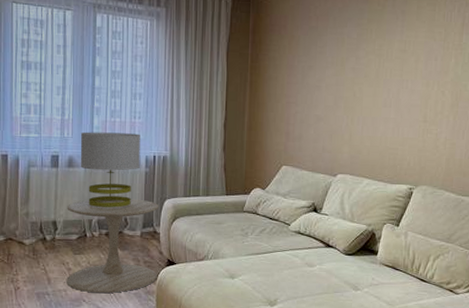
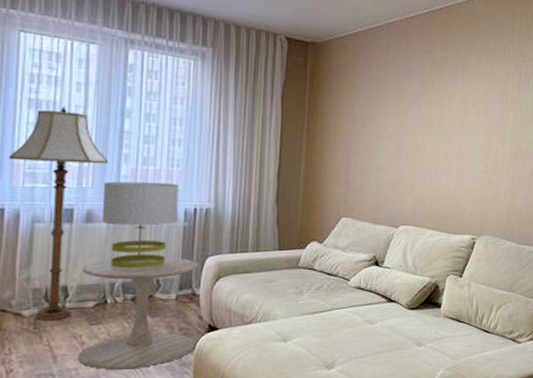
floor lamp: none [9,67,84,249] -> present [8,106,109,321]

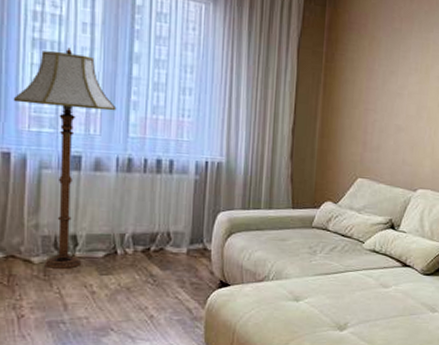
side table: present [78,257,200,370] -> none [89,210,212,321]
table lamp: present [101,181,179,269] -> none [110,129,190,221]

